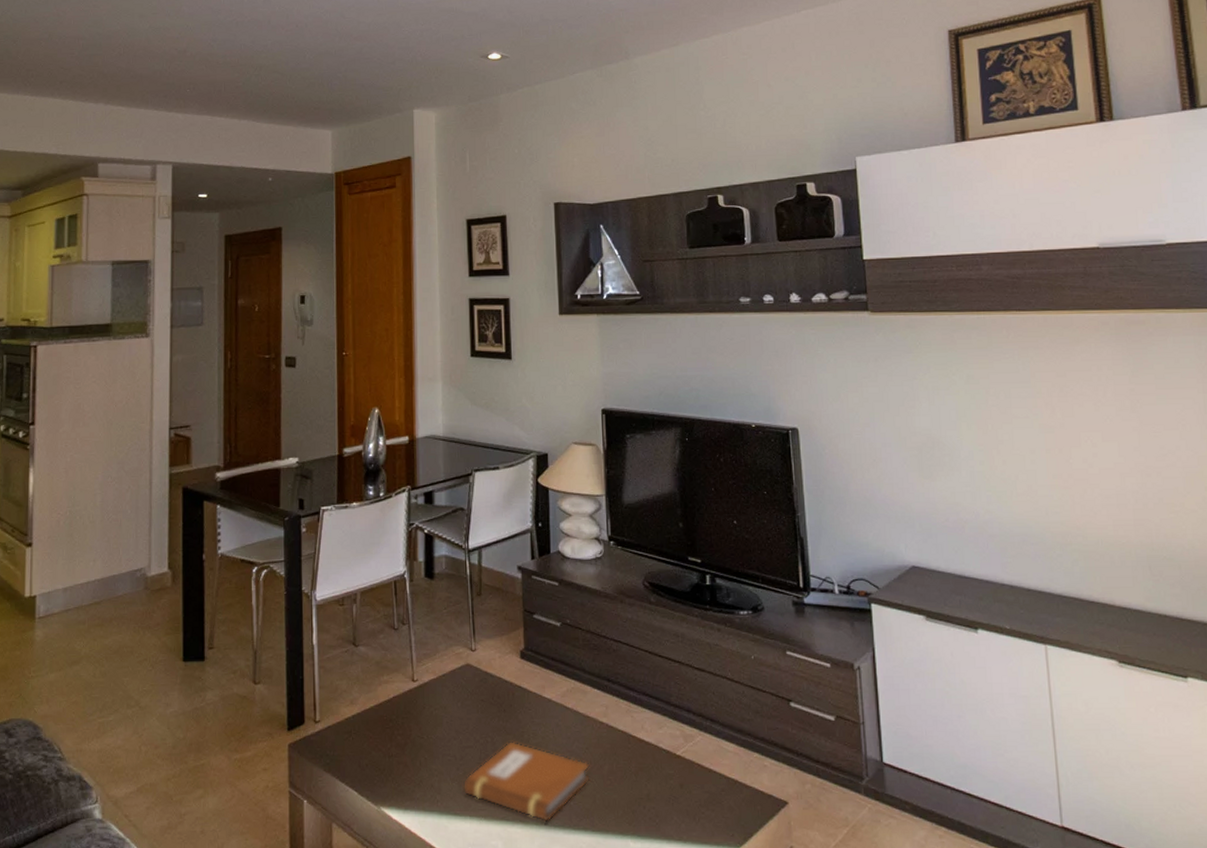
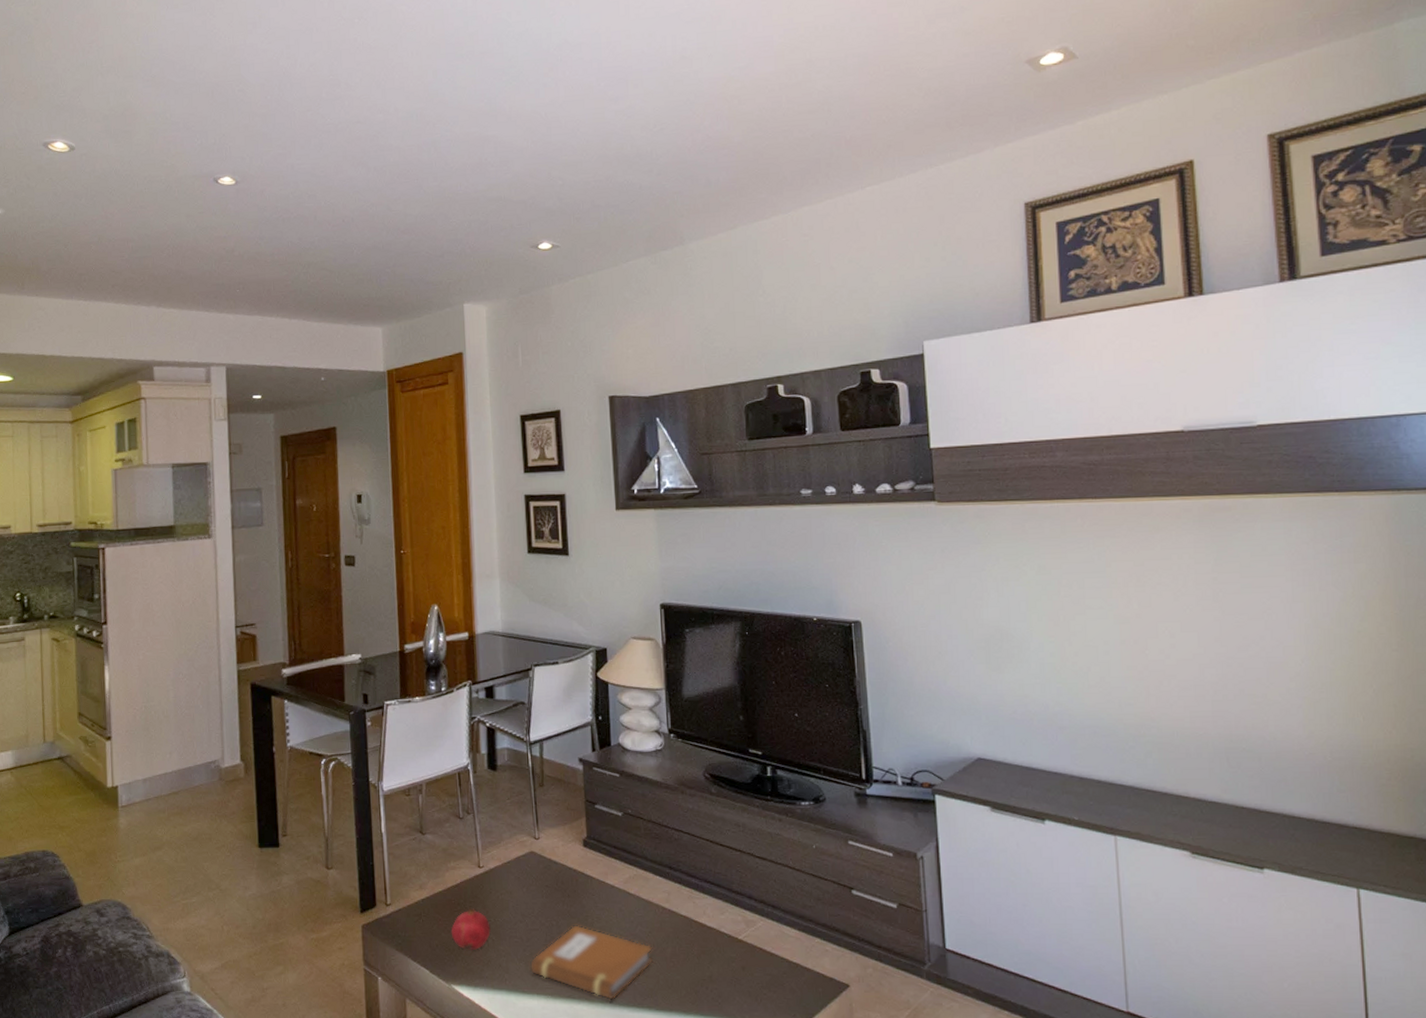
fruit: none [381,725,423,771] -> present [451,908,491,951]

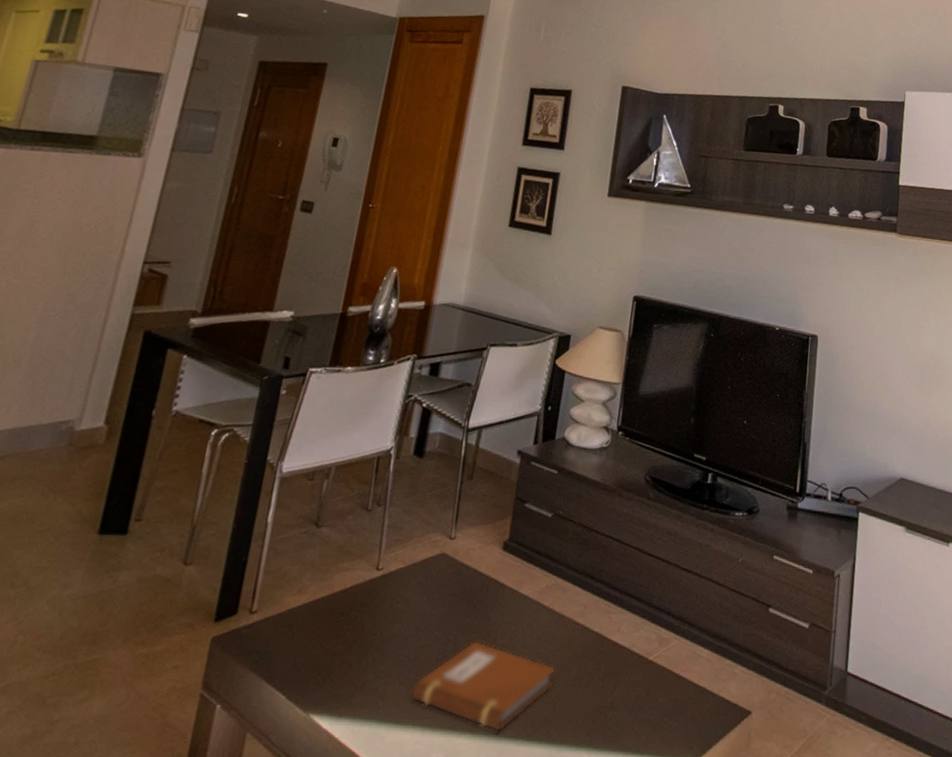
fruit: present [451,908,491,951] -> none [323,619,375,672]

